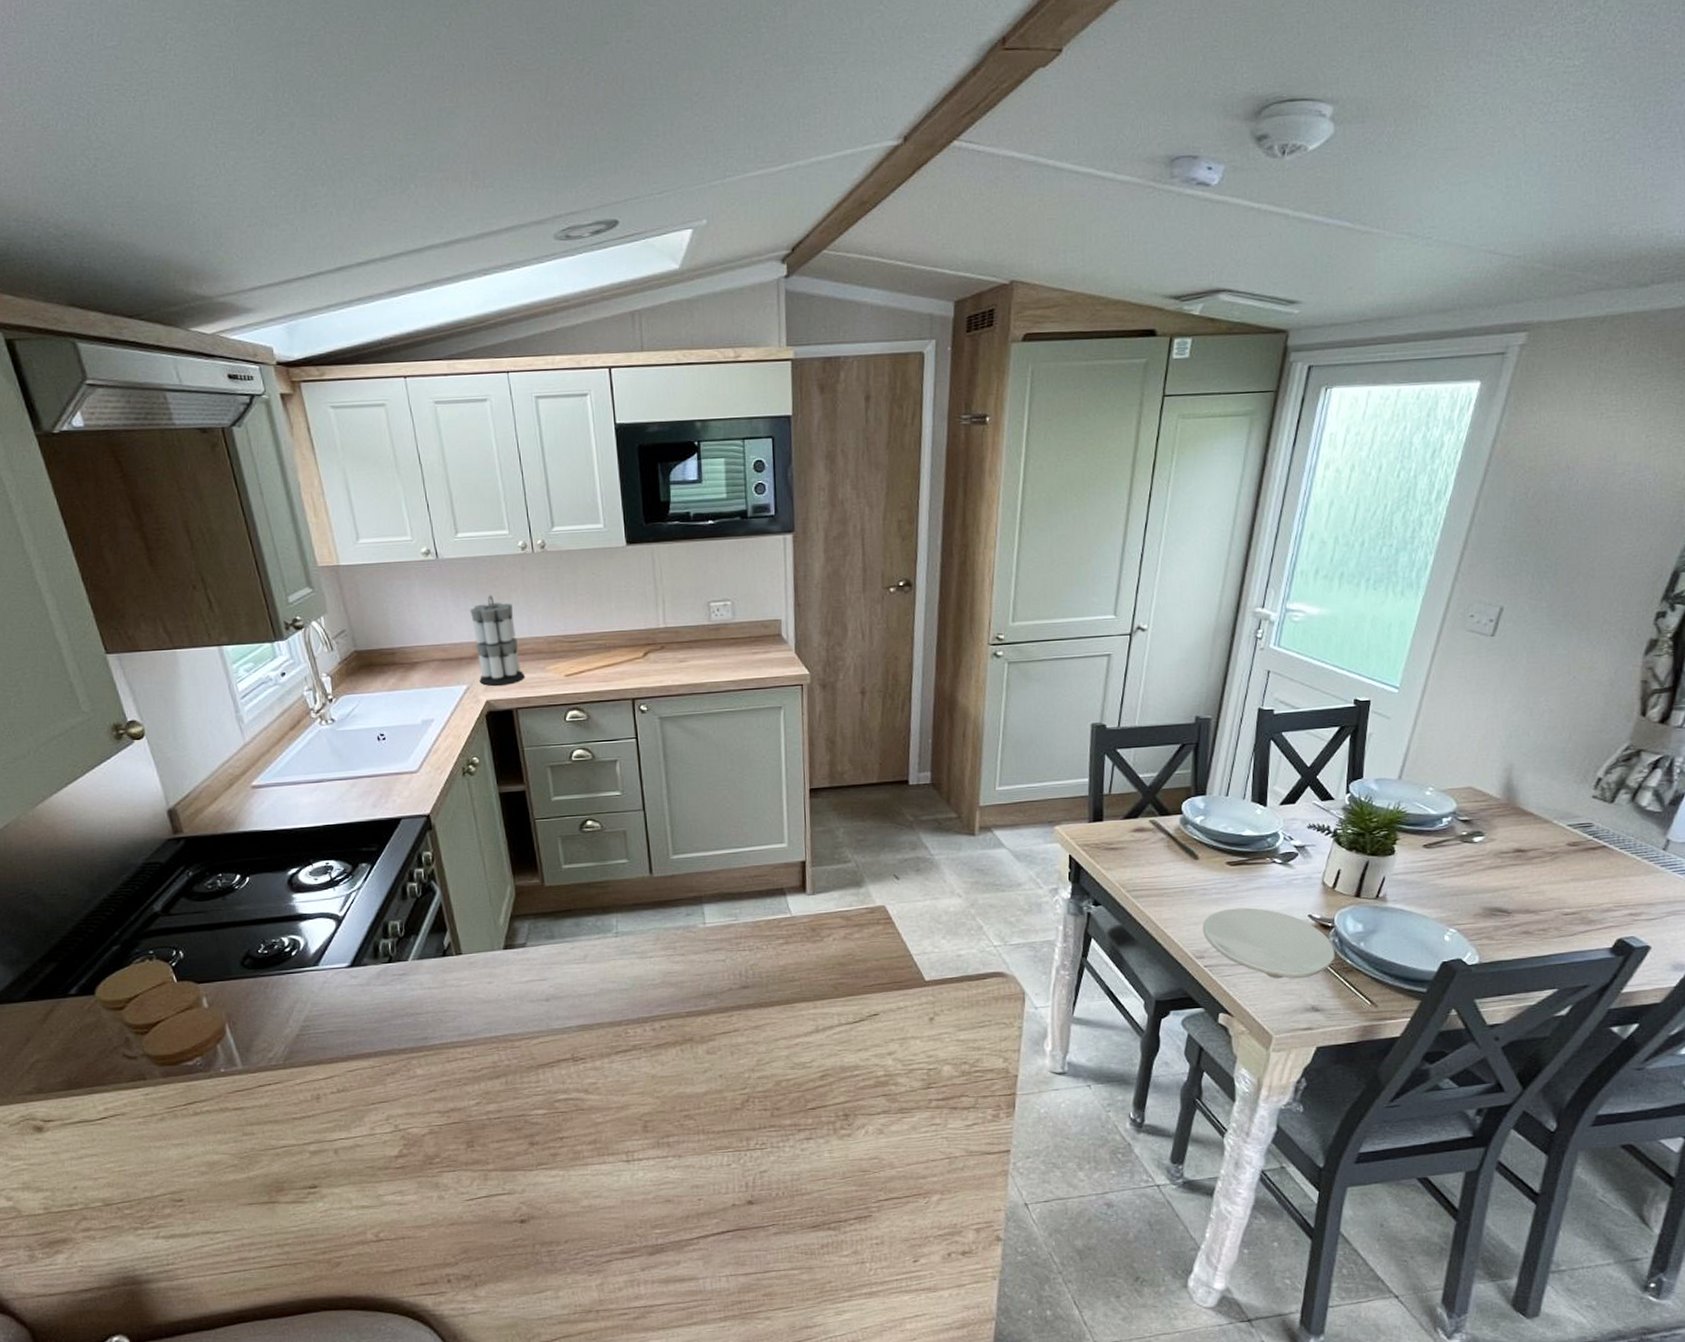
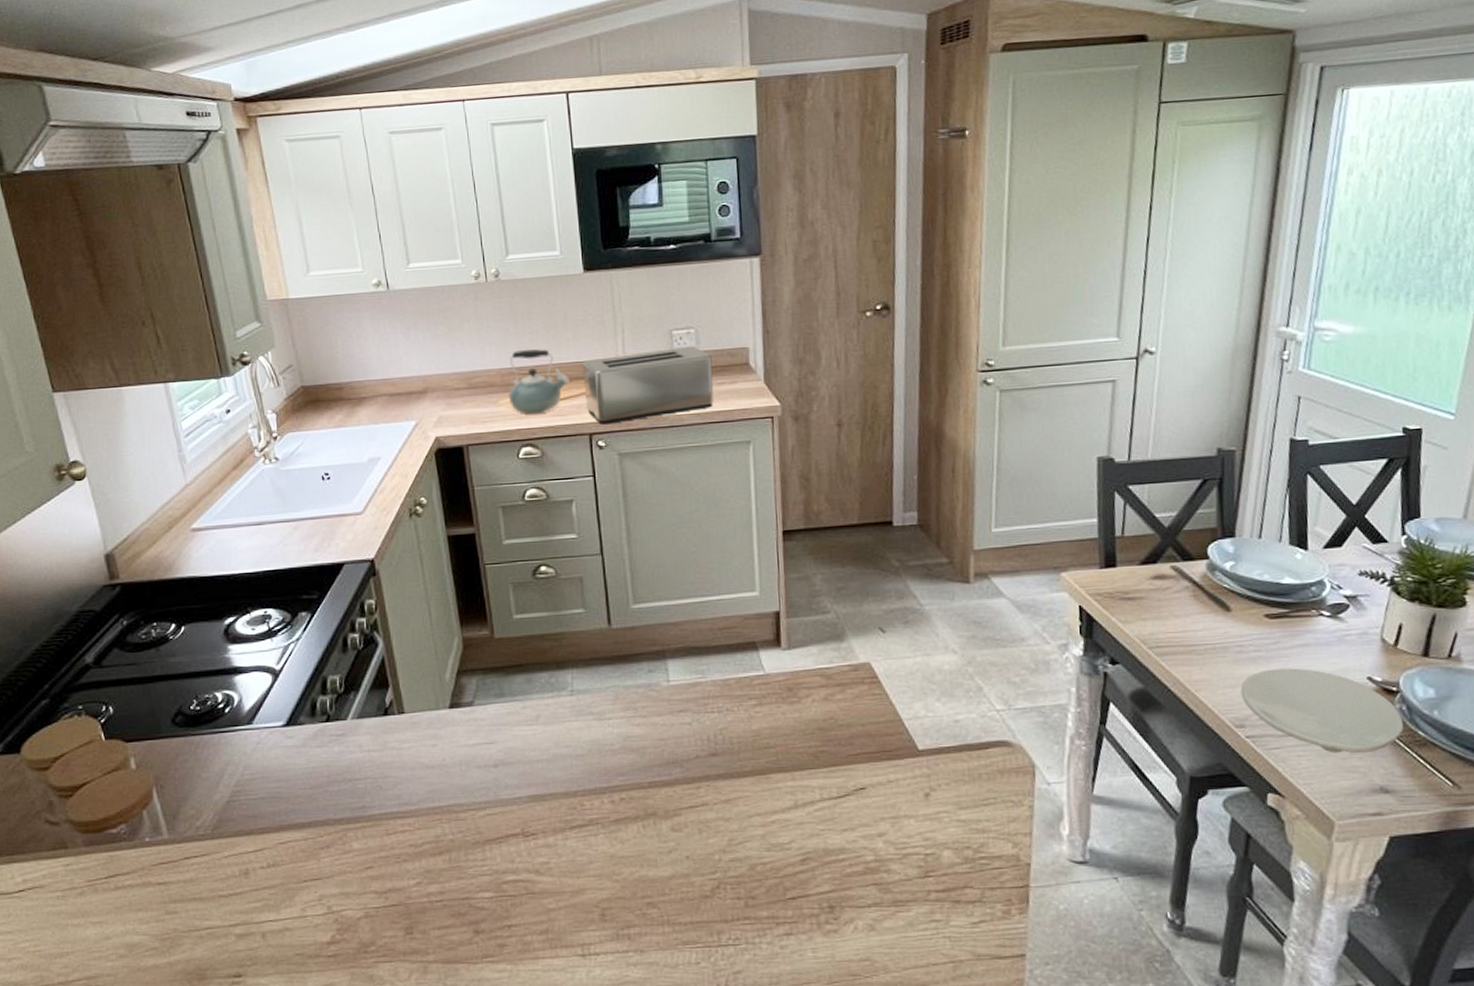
spice rack: present [470,595,525,686] -> none [420,326,476,422]
kettle: none [556,618,613,680] -> present [509,349,570,414]
toaster: none [625,617,749,690] -> present [582,345,715,425]

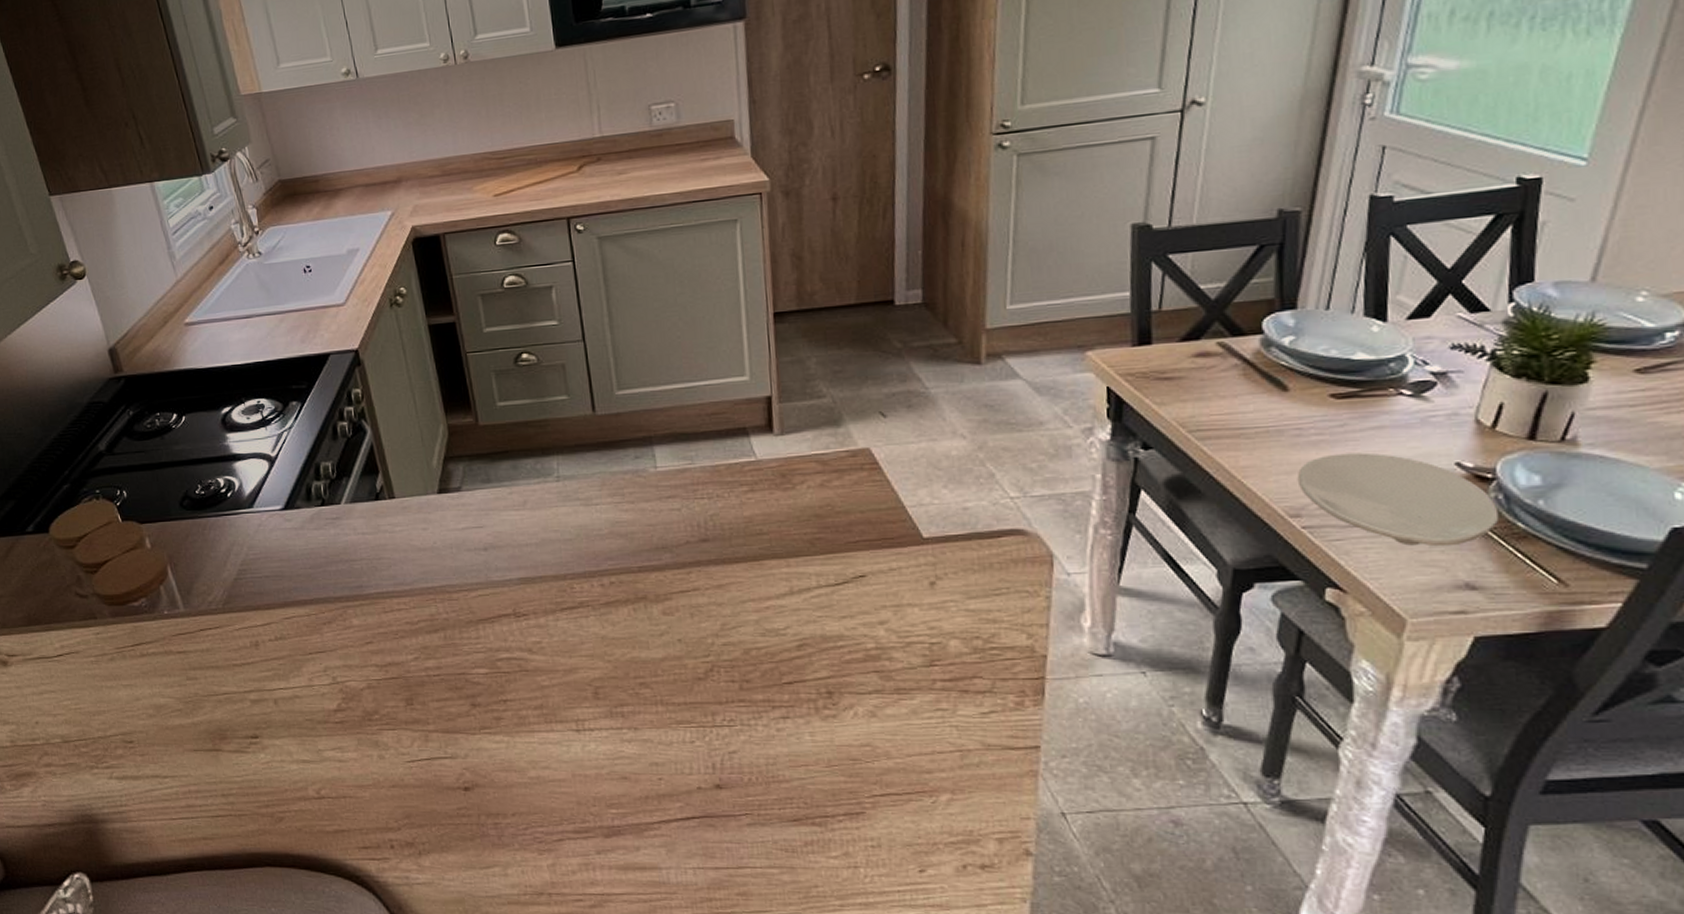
kettle: present [509,349,570,414] -> none [483,131,545,200]
toaster: present [582,345,715,425] -> none [557,120,698,208]

